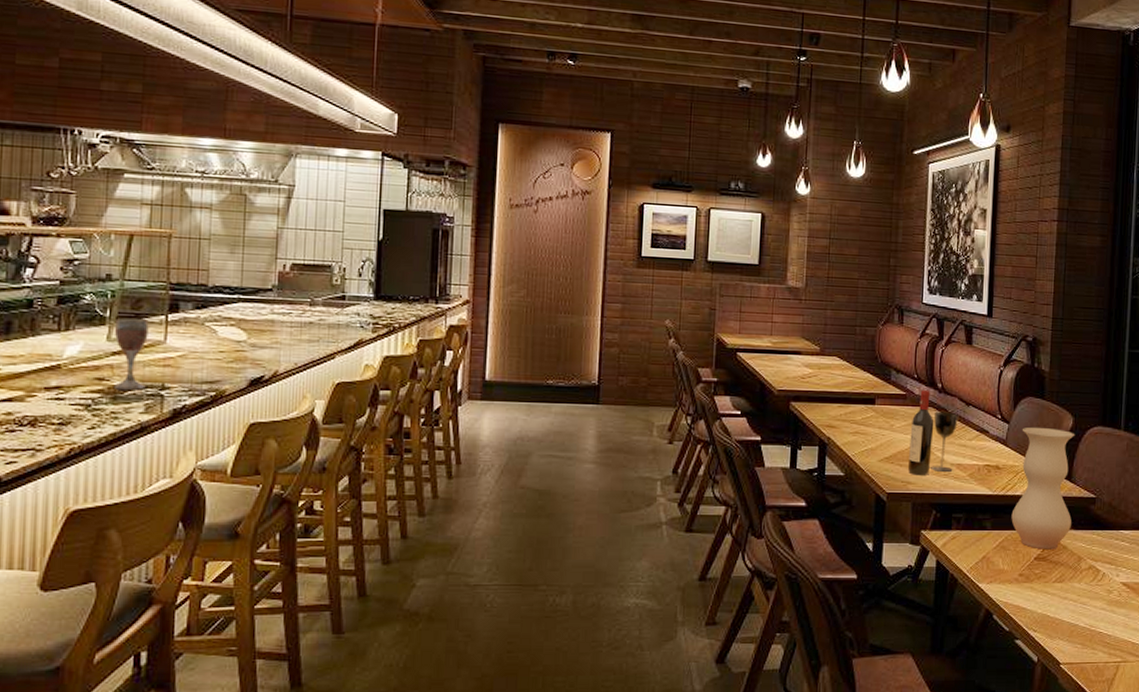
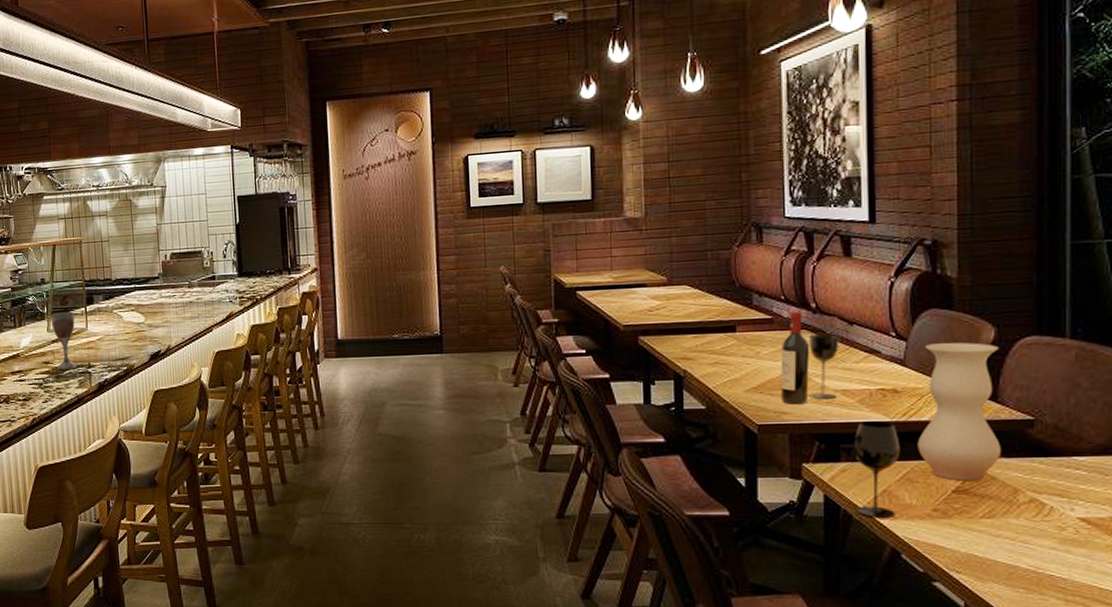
wine glass: none [961,494,998,582] -> present [853,421,900,518]

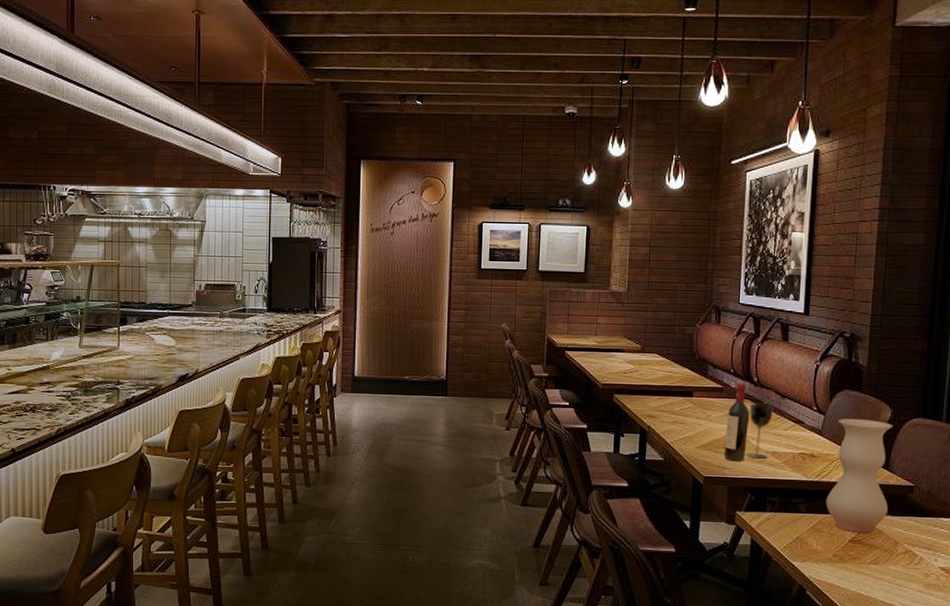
cup: present [51,311,78,370] -> none [83,329,107,385]
wine glass: present [853,421,900,518] -> none [775,479,813,560]

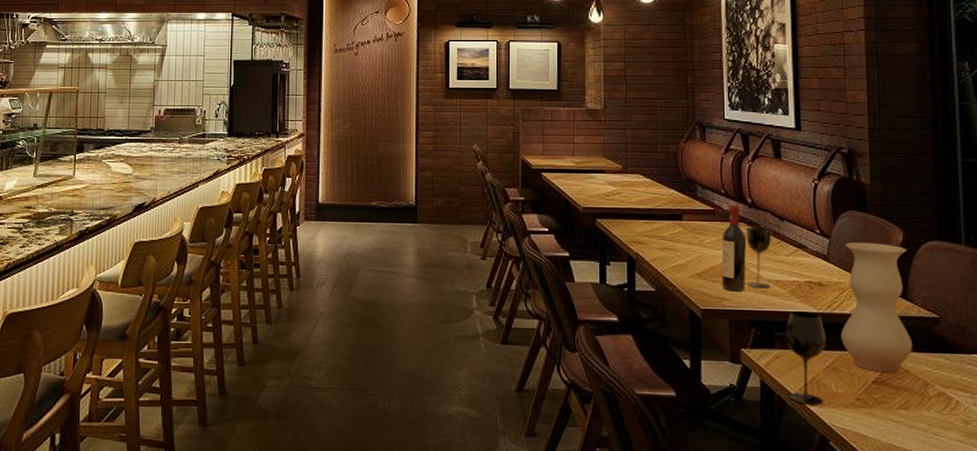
wine glass: none [775,479,813,560] -> present [785,311,826,405]

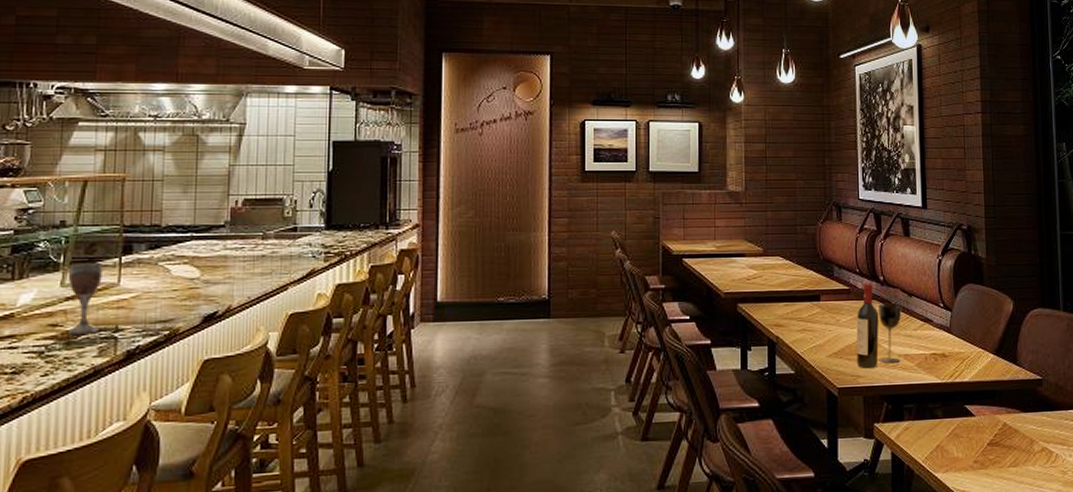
cup: none [37,158,63,216] -> present [66,262,103,335]
wine glass: present [785,311,826,405] -> none [913,382,949,472]
vase: present [841,241,912,373] -> none [961,312,1021,435]

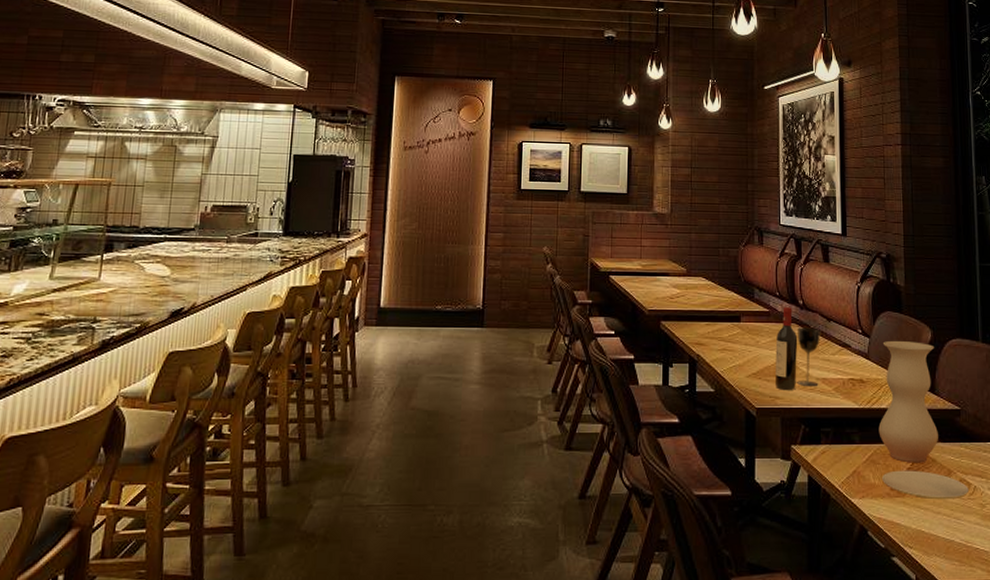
cup: present [66,262,103,335] -> none [51,258,87,324]
vase: none [961,312,1021,435] -> present [878,340,938,463]
plate: none [964,441,1051,470] -> present [881,470,969,500]

